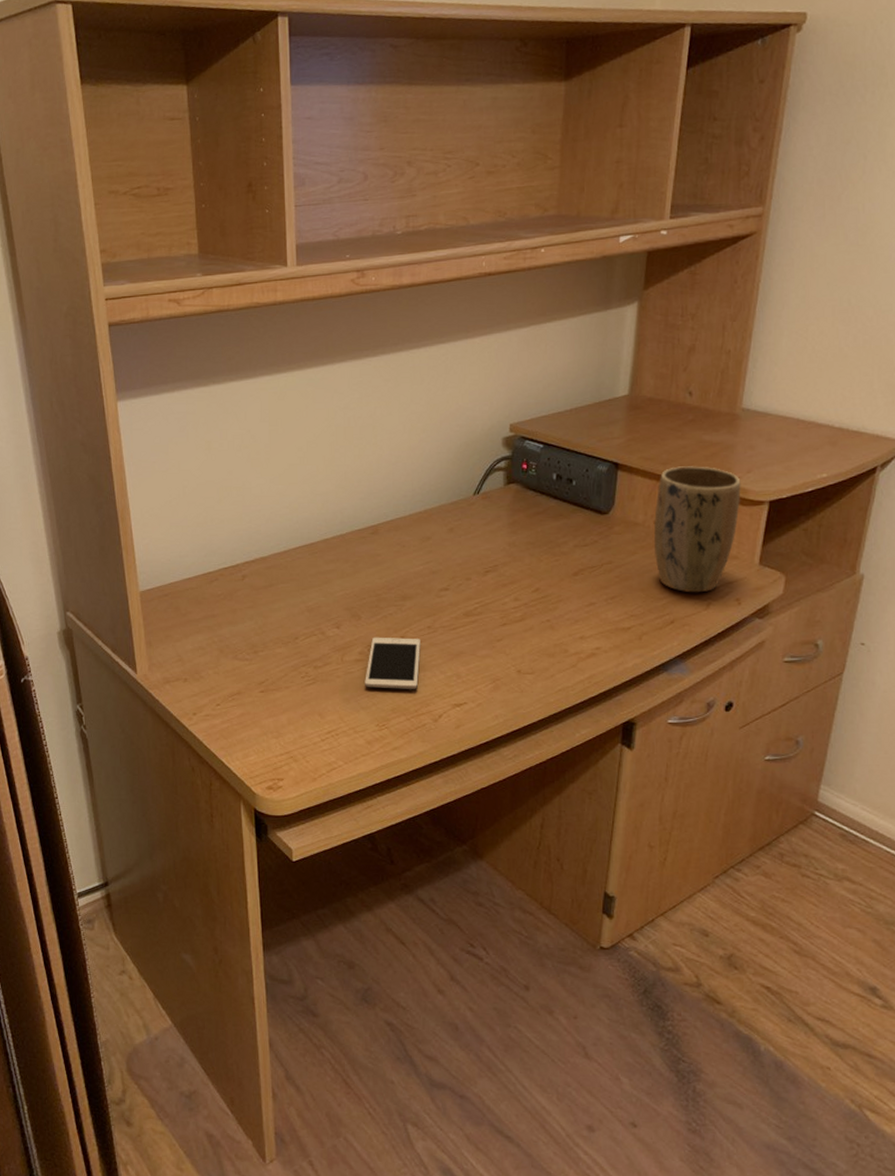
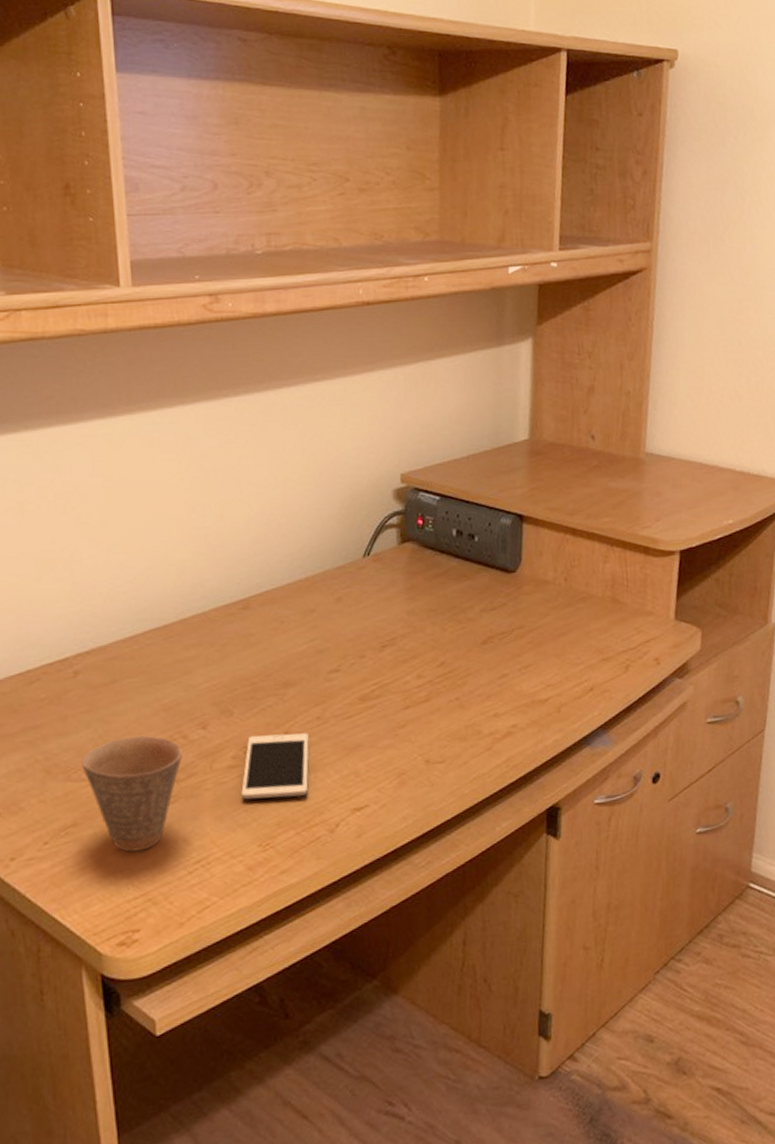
cup: none [246,629,320,719] -> present [82,735,182,852]
plant pot: present [653,466,741,593] -> none [565,515,652,656]

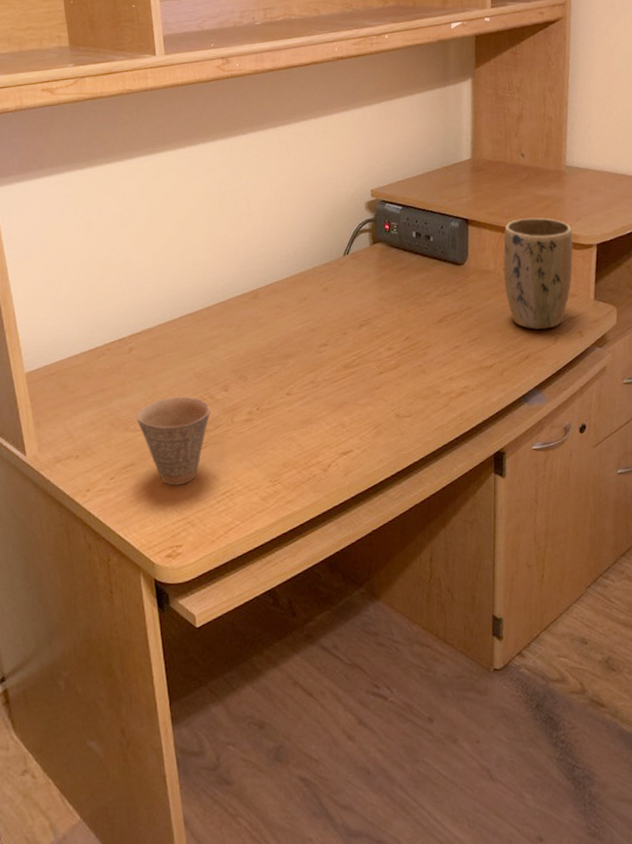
cell phone: present [241,733,309,800] -> none [255,394,306,446]
plant pot: none [565,515,652,656] -> present [503,217,573,330]

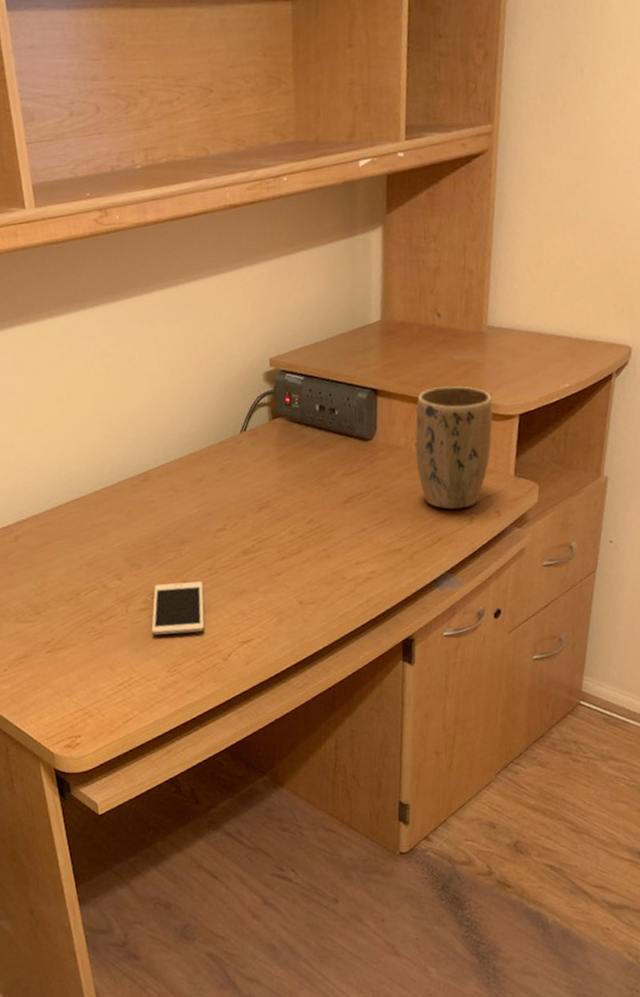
cup: present [136,396,210,486] -> none [27,585,104,677]
cell phone: none [255,394,306,446] -> present [151,581,205,635]

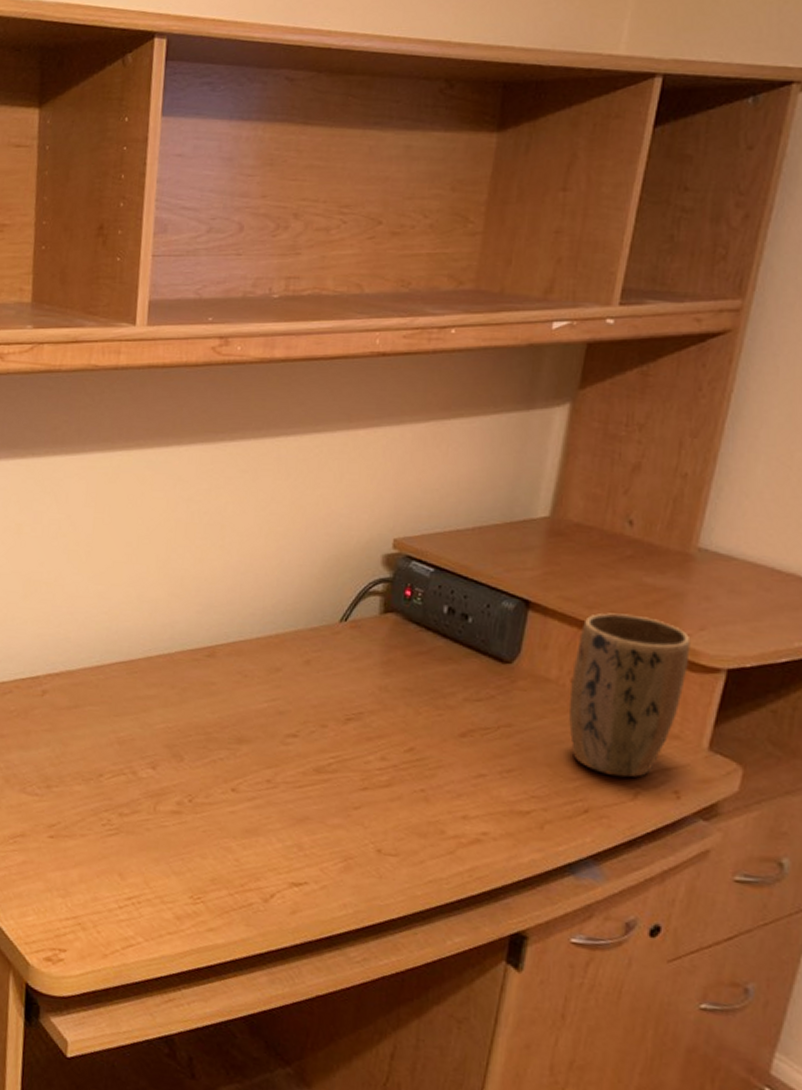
cell phone: present [151,581,205,635] -> none [180,785,256,857]

